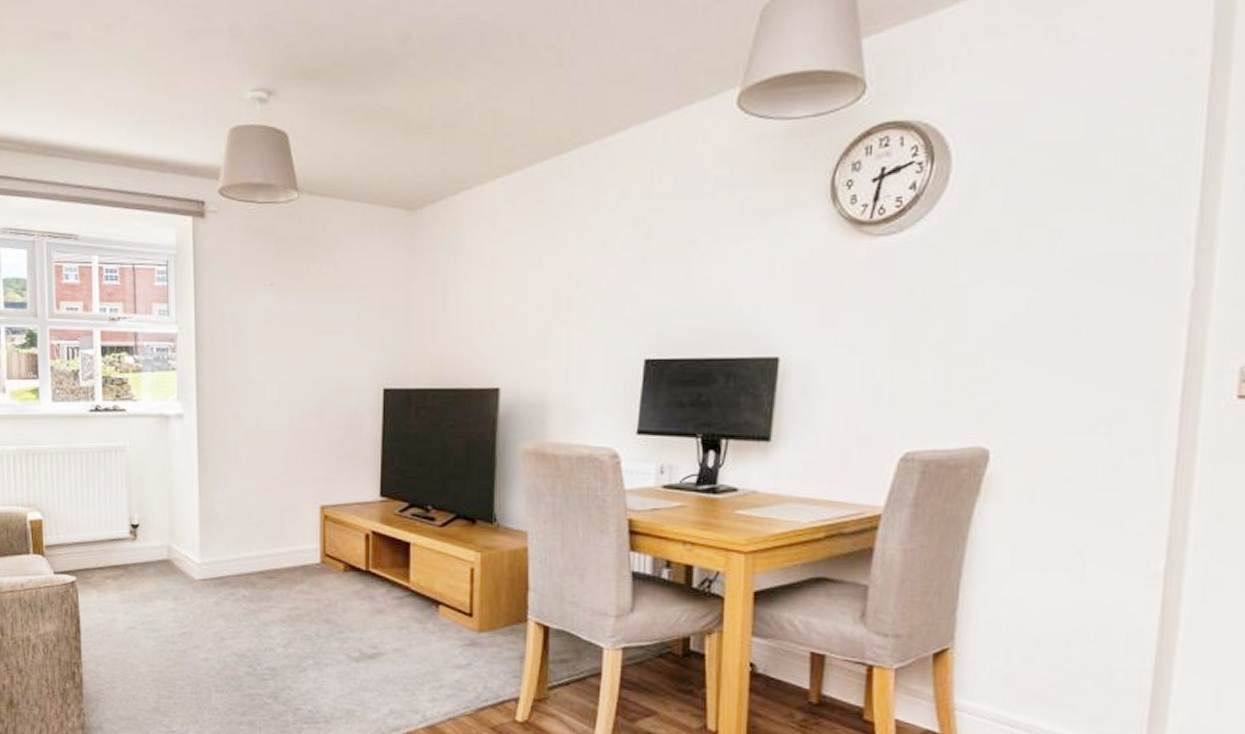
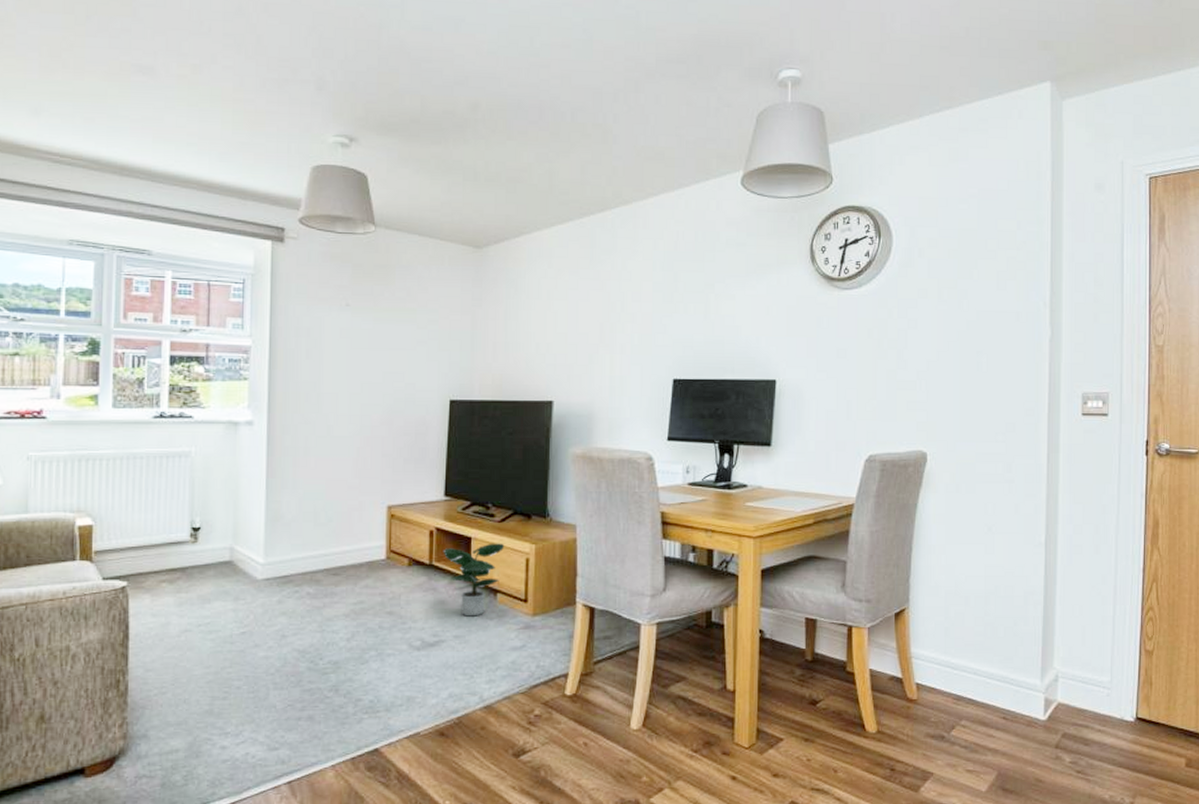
potted plant: none [380,549,446,629] -> present [443,543,504,617]

